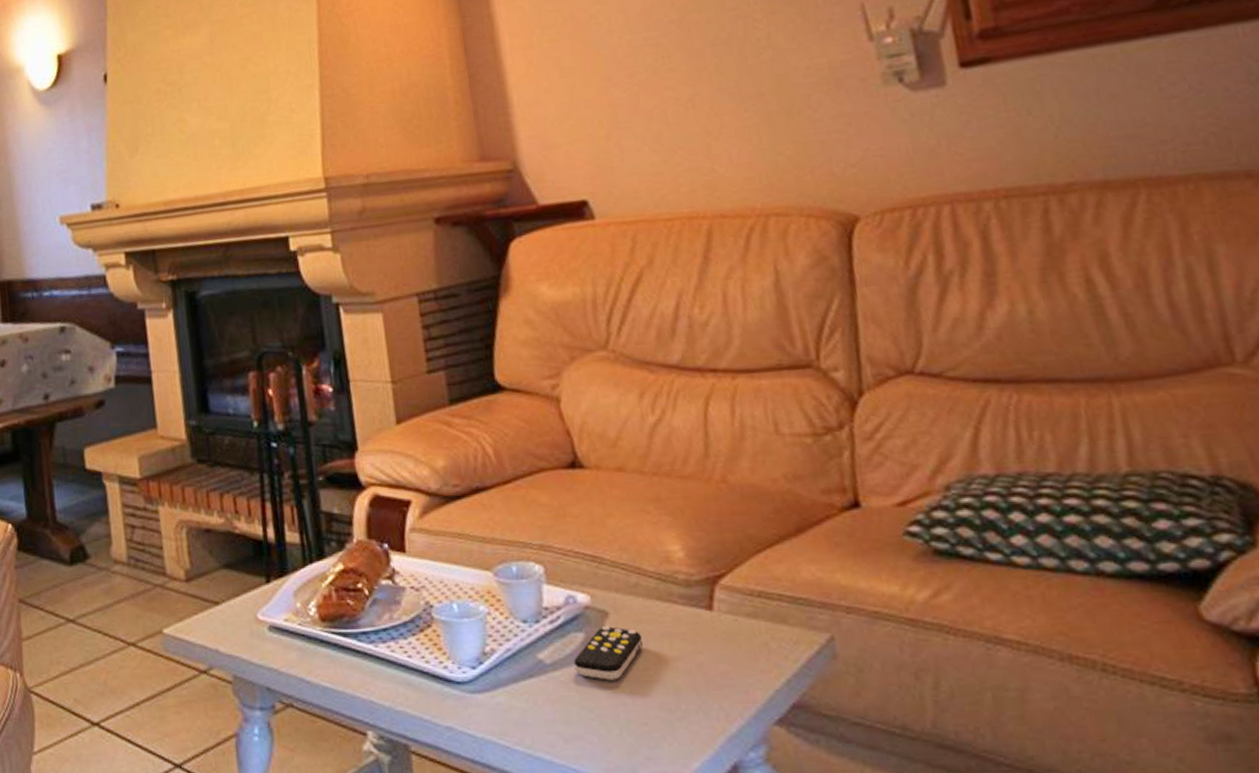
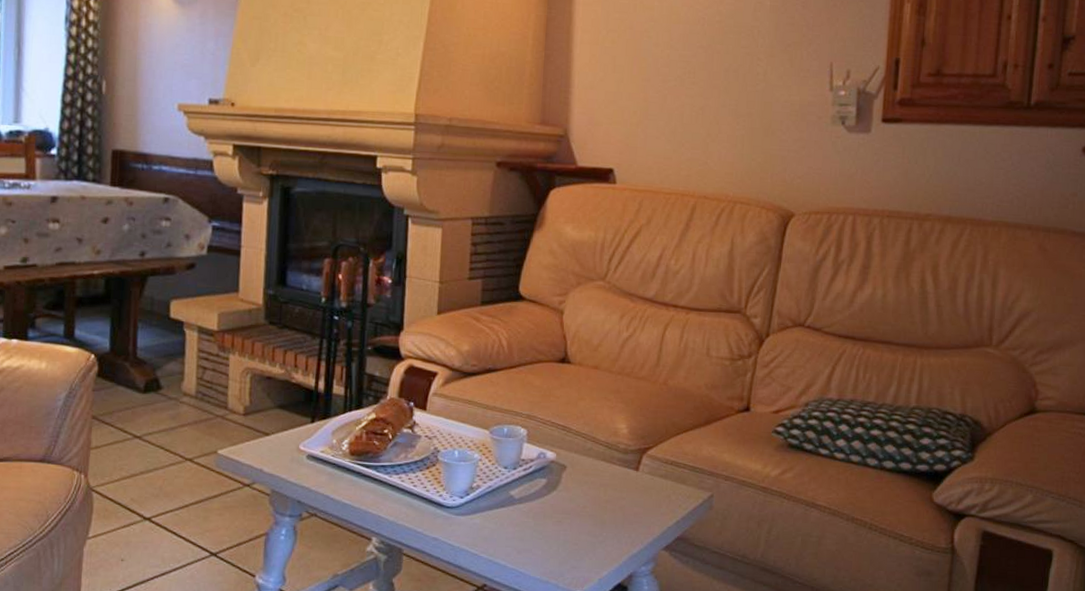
remote control: present [574,626,643,681] -> none [535,476,586,513]

